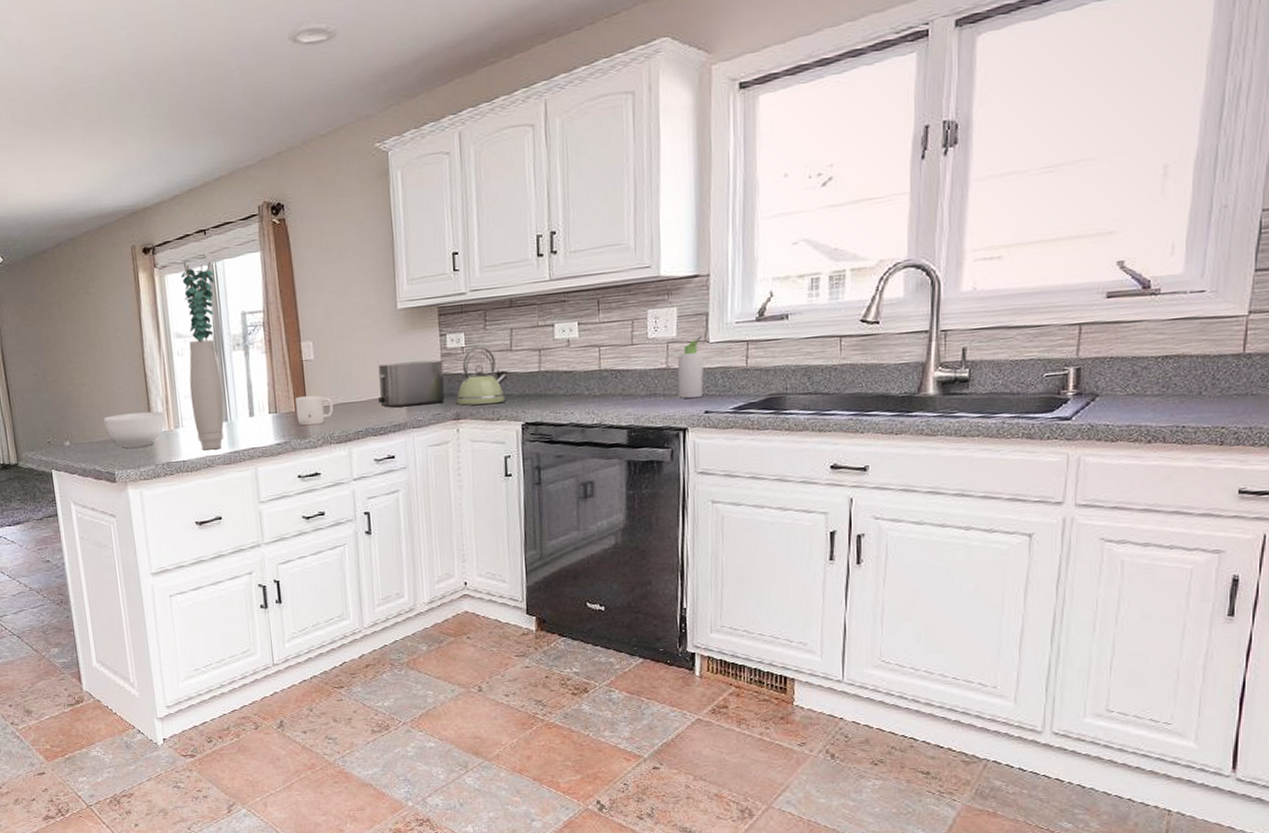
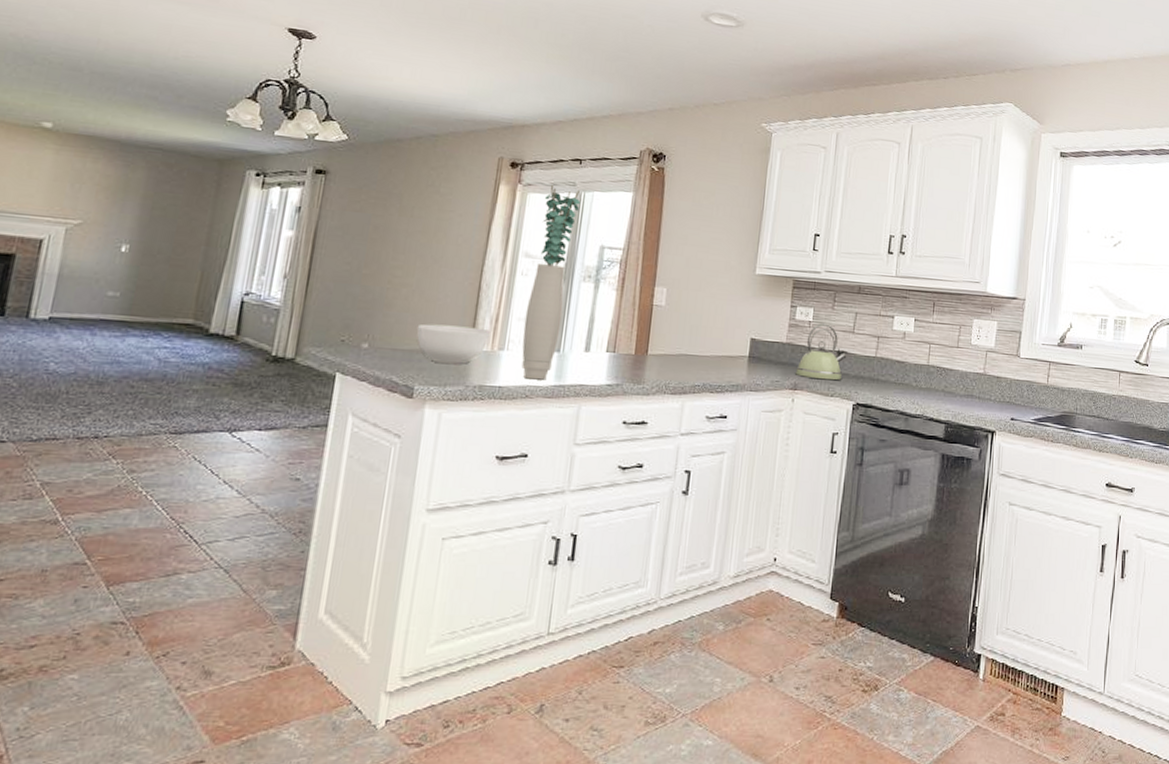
mug: present [295,395,334,426] -> none [634,340,676,372]
toaster: present [378,360,445,408] -> none [721,323,790,371]
bottle: present [677,336,704,399] -> none [991,350,1015,405]

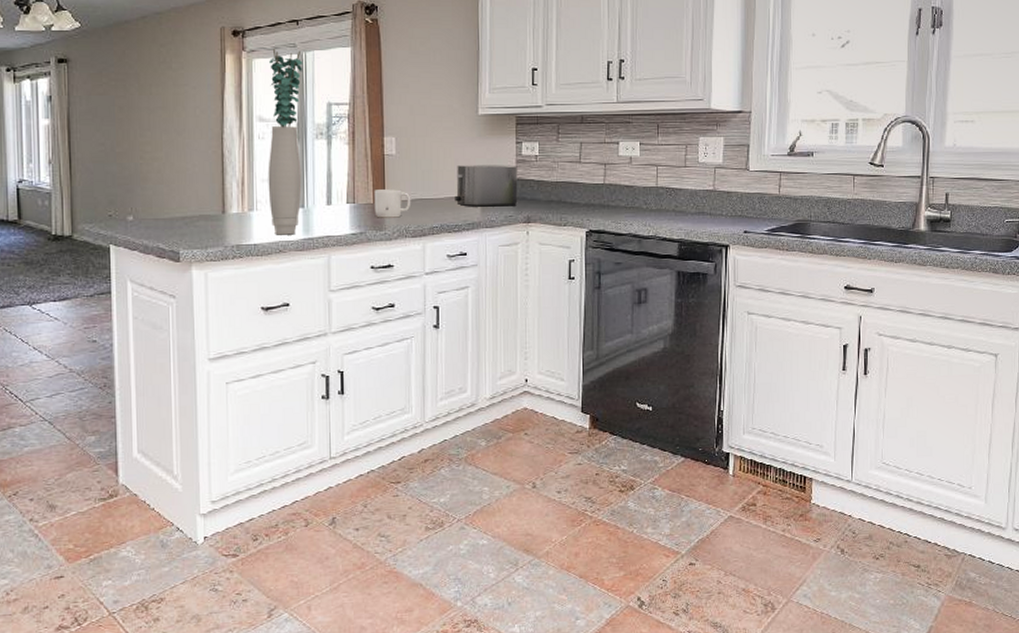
bowl: present [416,323,490,365] -> none [173,192,239,229]
mug: none [634,340,676,372] -> present [374,189,411,218]
toaster: none [721,323,790,371] -> present [455,165,518,207]
kettle: present [795,323,848,381] -> none [527,156,576,211]

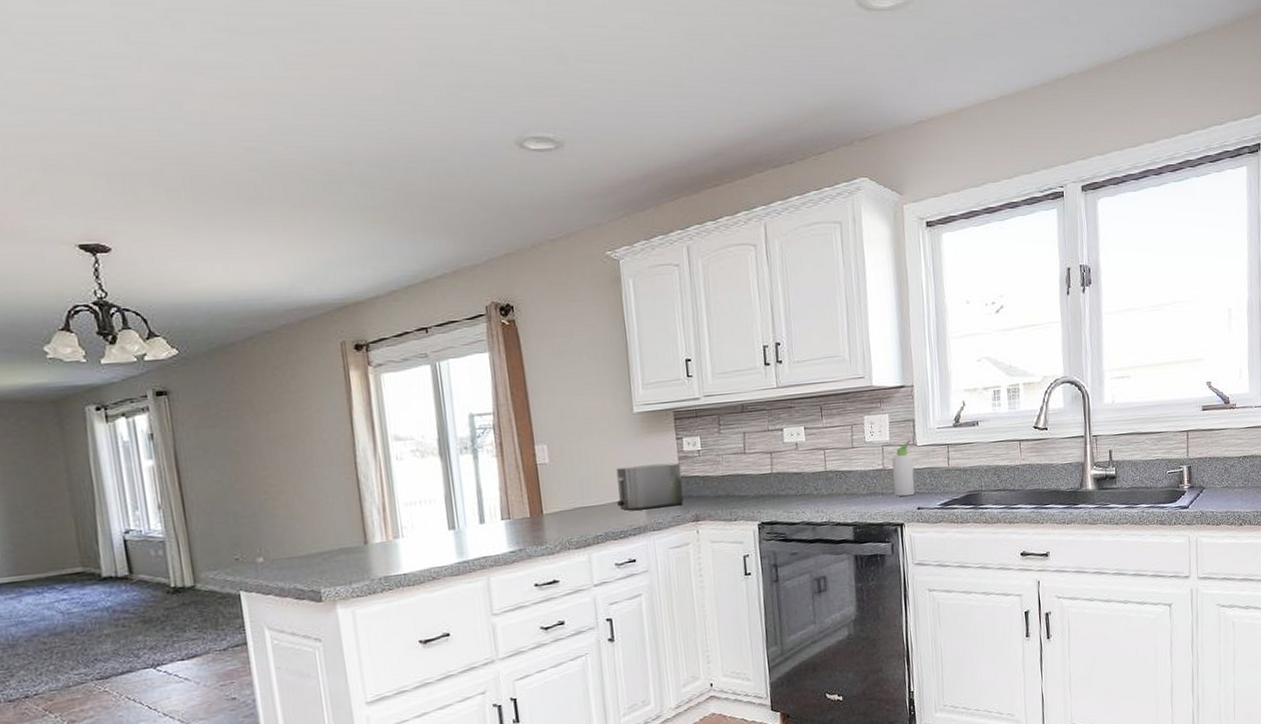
vase: present [268,49,303,235] -> none [400,361,451,562]
mug: present [374,189,411,218] -> none [530,499,572,532]
bottle: none [722,164,745,219] -> present [892,440,915,497]

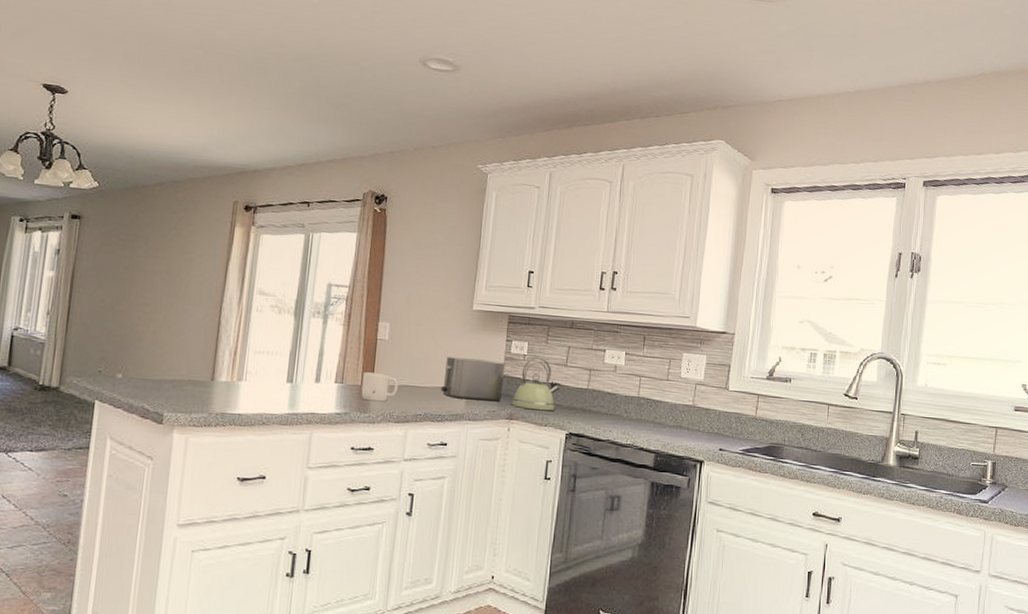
mug: none [530,499,572,532] -> present [361,372,399,402]
kettle: none [694,449,743,508] -> present [511,357,561,412]
bottle: present [892,440,915,497] -> none [699,383,724,436]

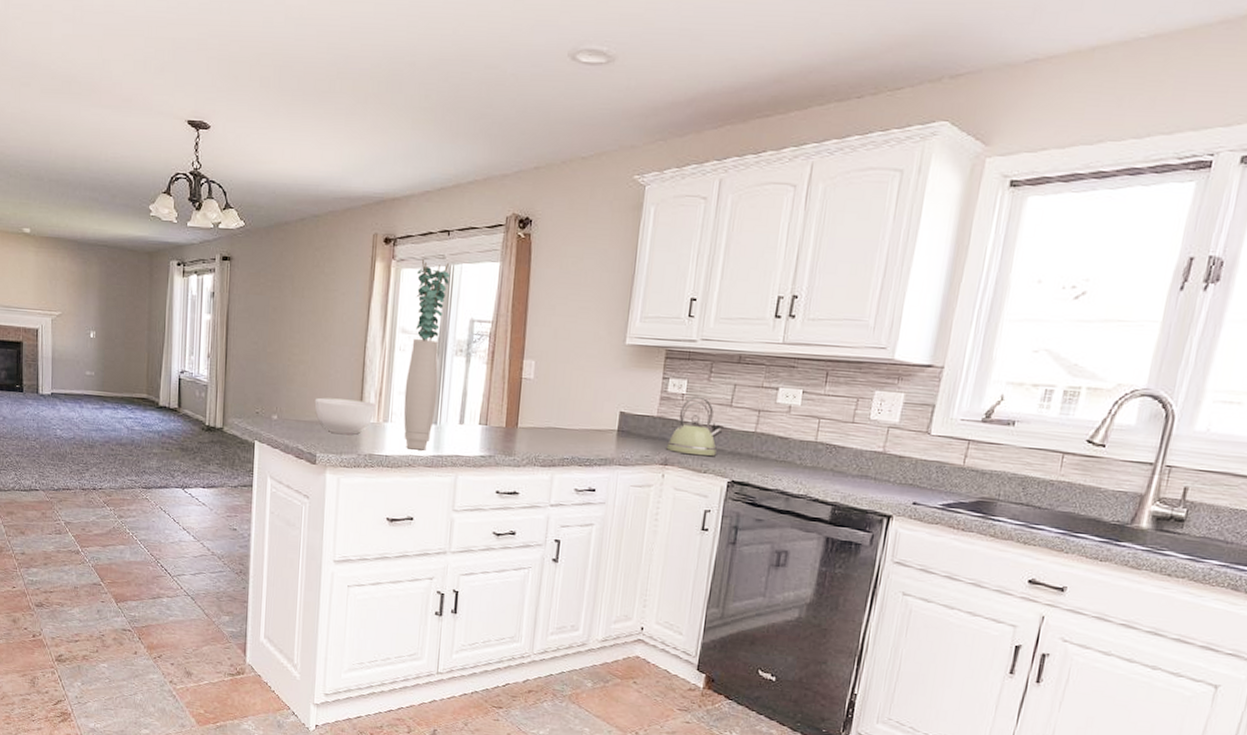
bowl: none [164,356,230,394] -> present [314,397,375,435]
vase: none [258,227,310,409] -> present [403,259,451,451]
mug: present [361,372,399,402] -> none [505,413,545,445]
toaster: present [441,357,505,402] -> none [589,396,661,446]

